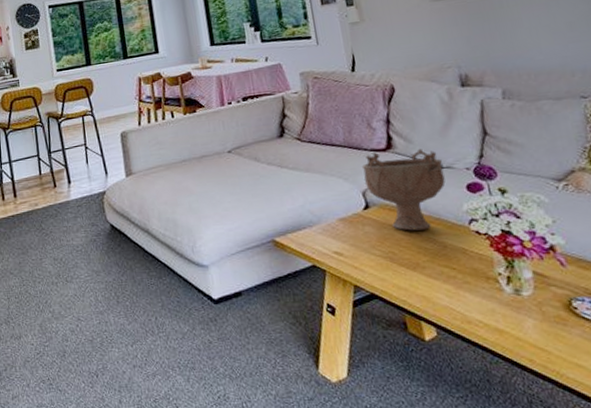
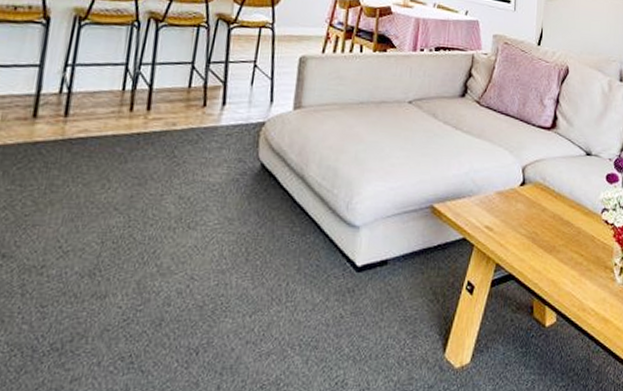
decorative bowl: present [361,148,446,231] -> none [527,129,592,214]

